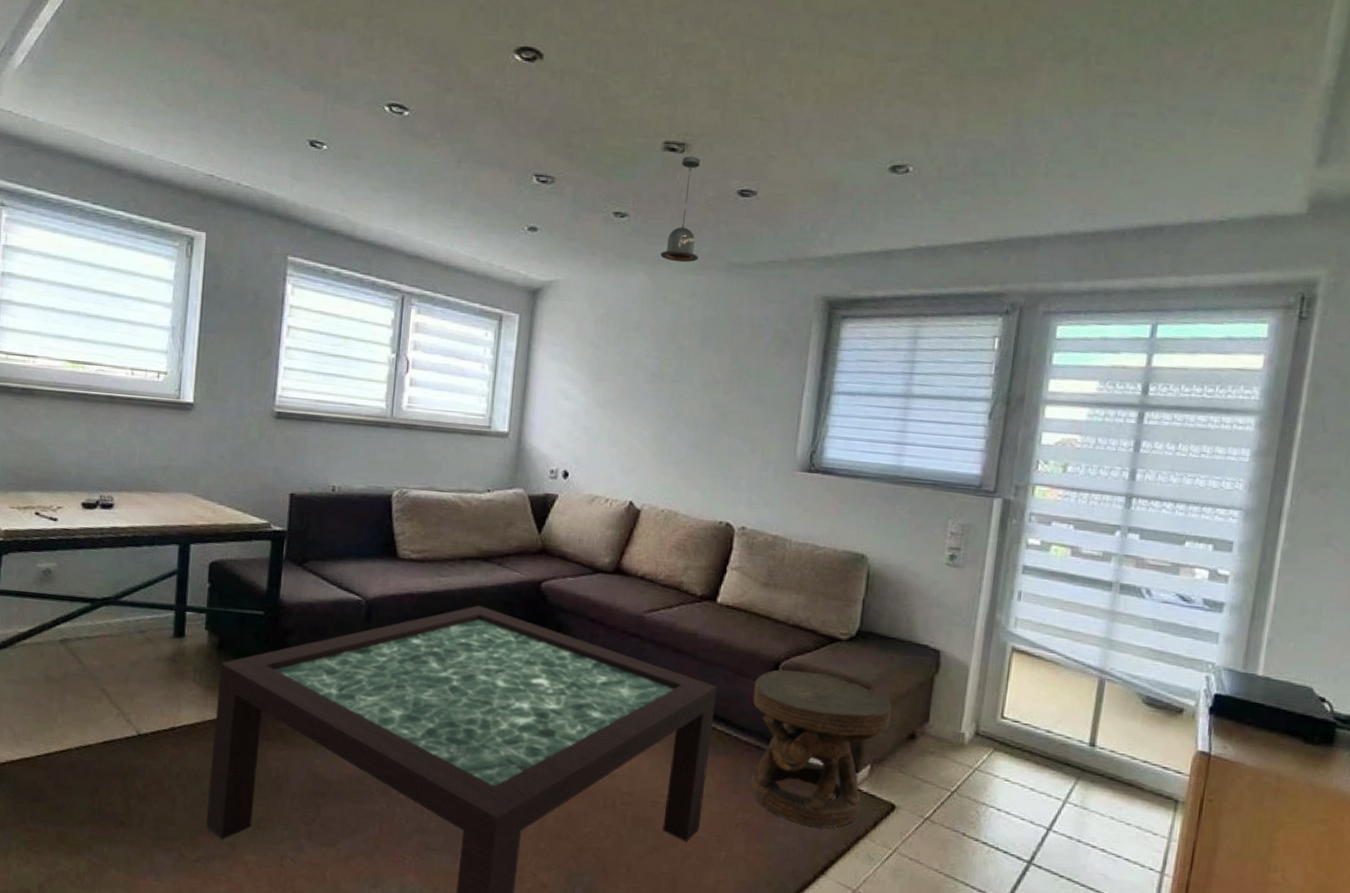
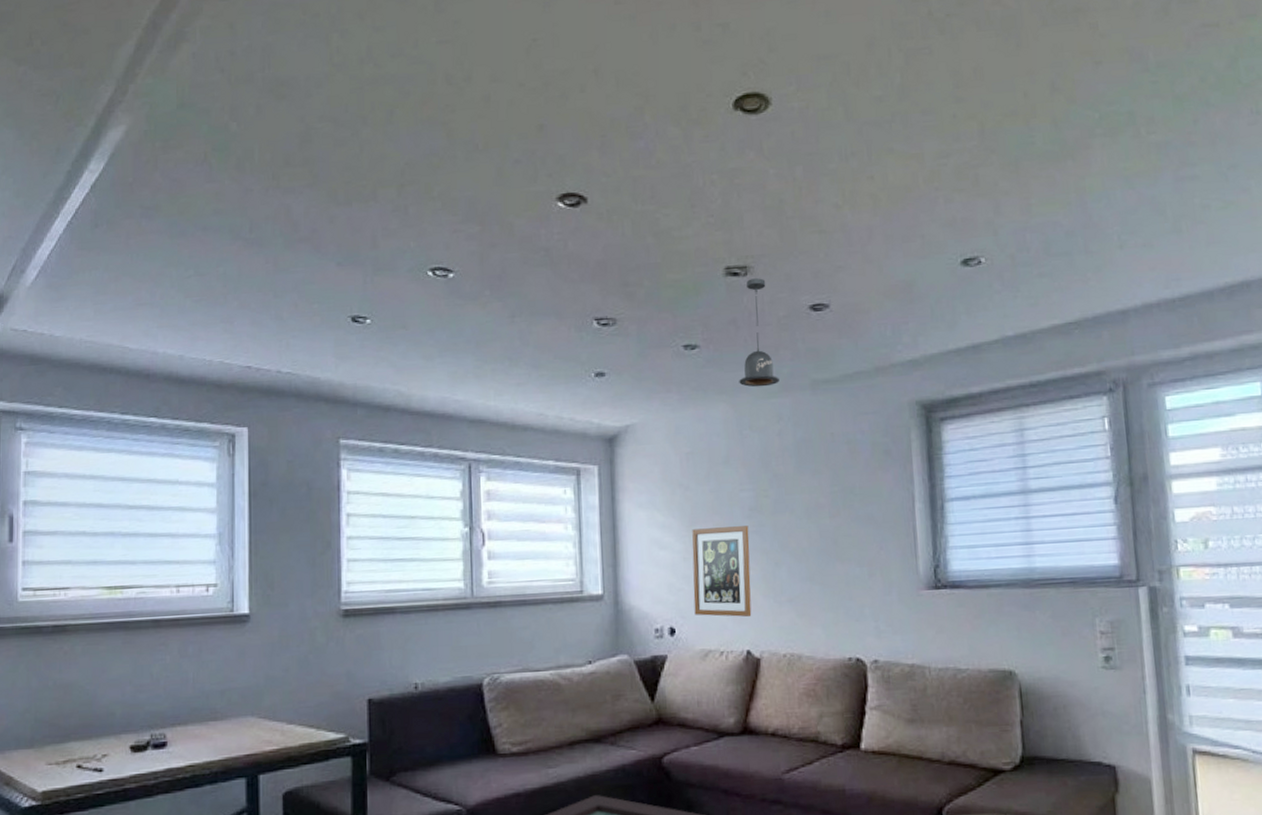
wall art: none [588,385,649,472] -> present [692,526,752,618]

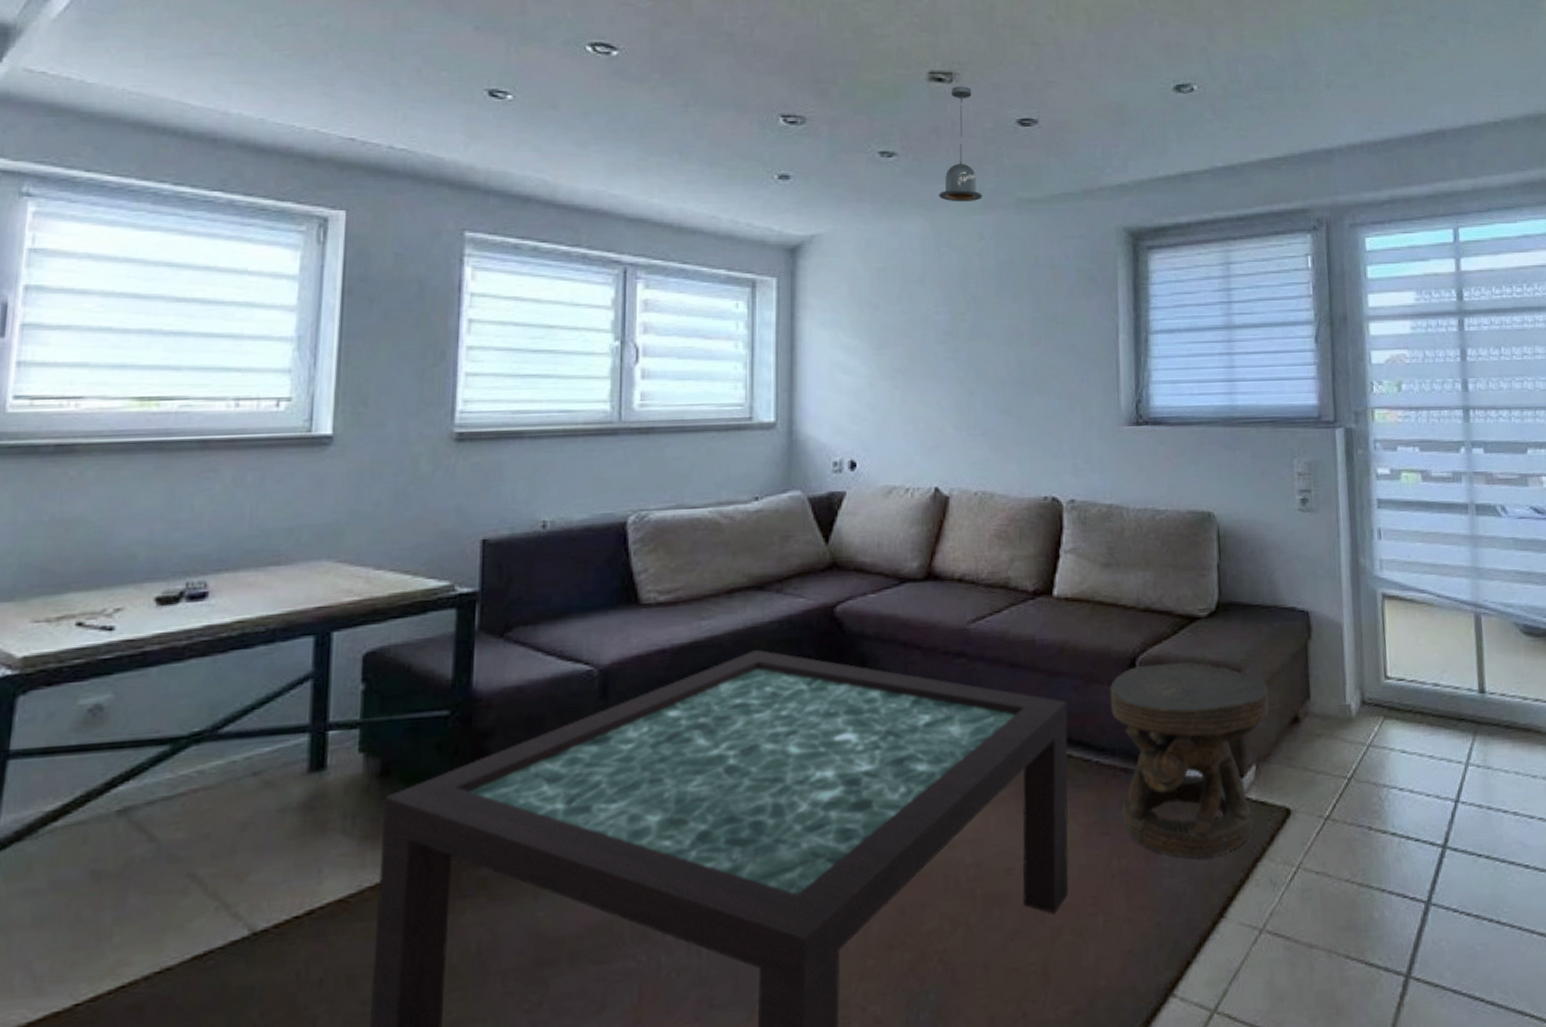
wall art: present [692,526,752,618] -> none [878,351,943,451]

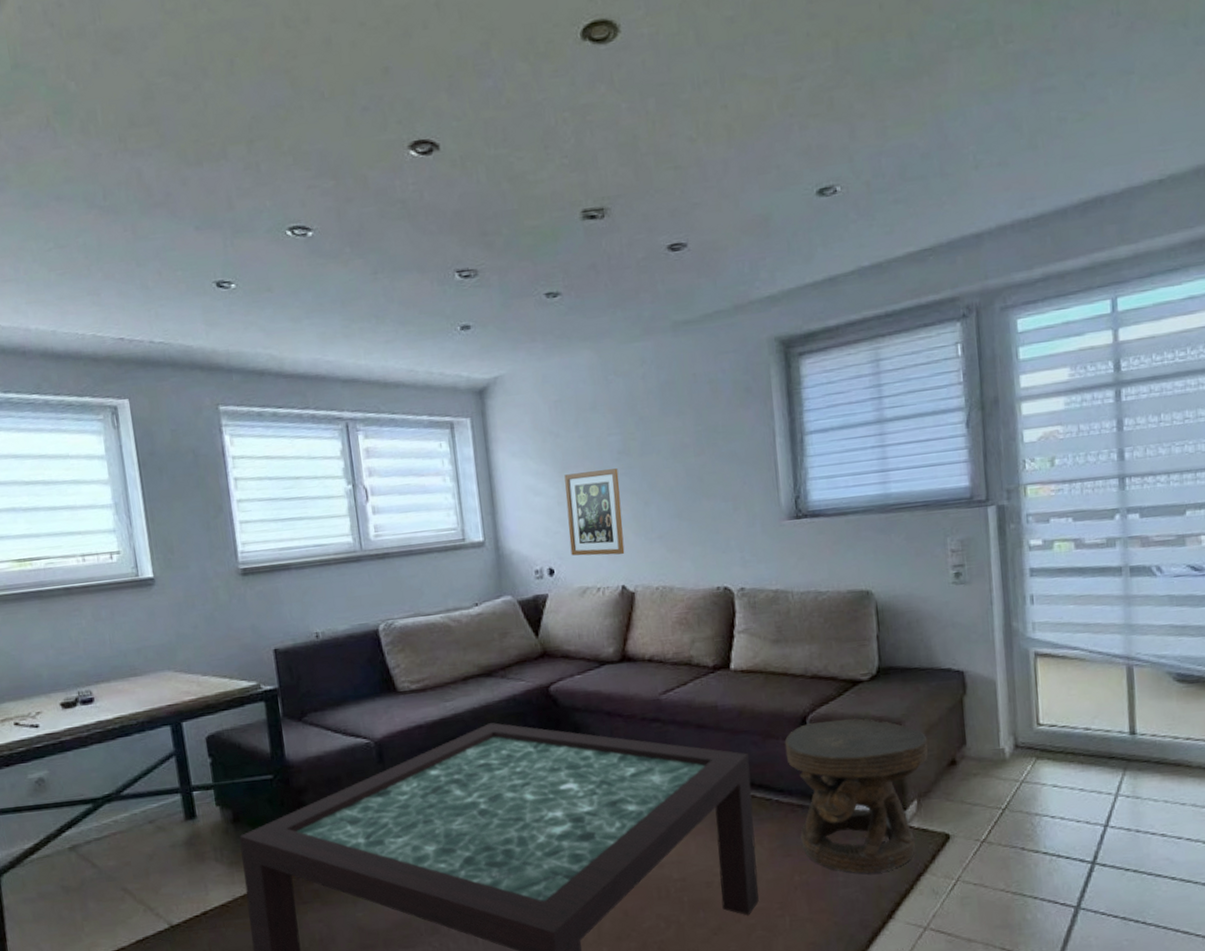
wall art: none [878,351,943,451] -> present [564,468,625,556]
pendant lamp: present [939,86,982,202] -> none [601,220,641,332]

